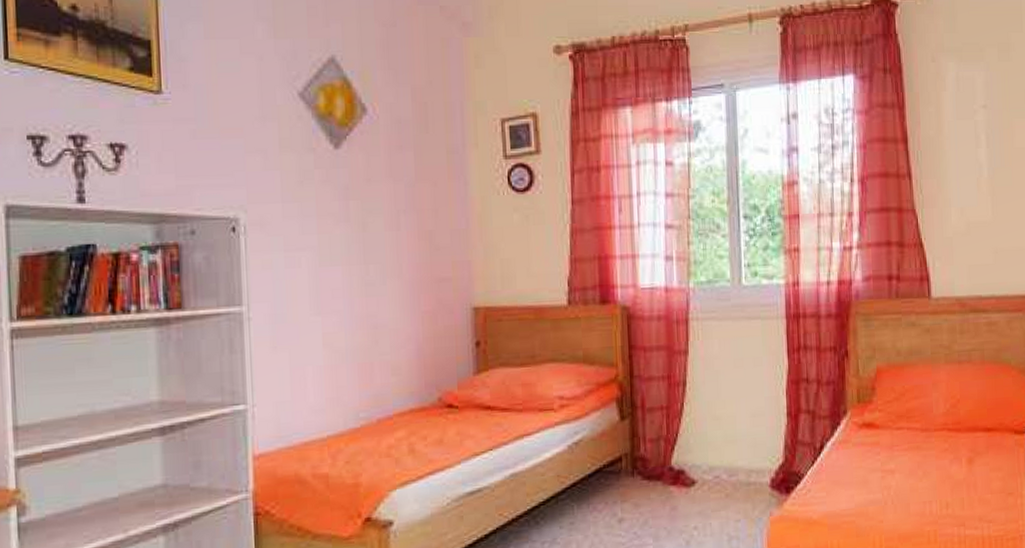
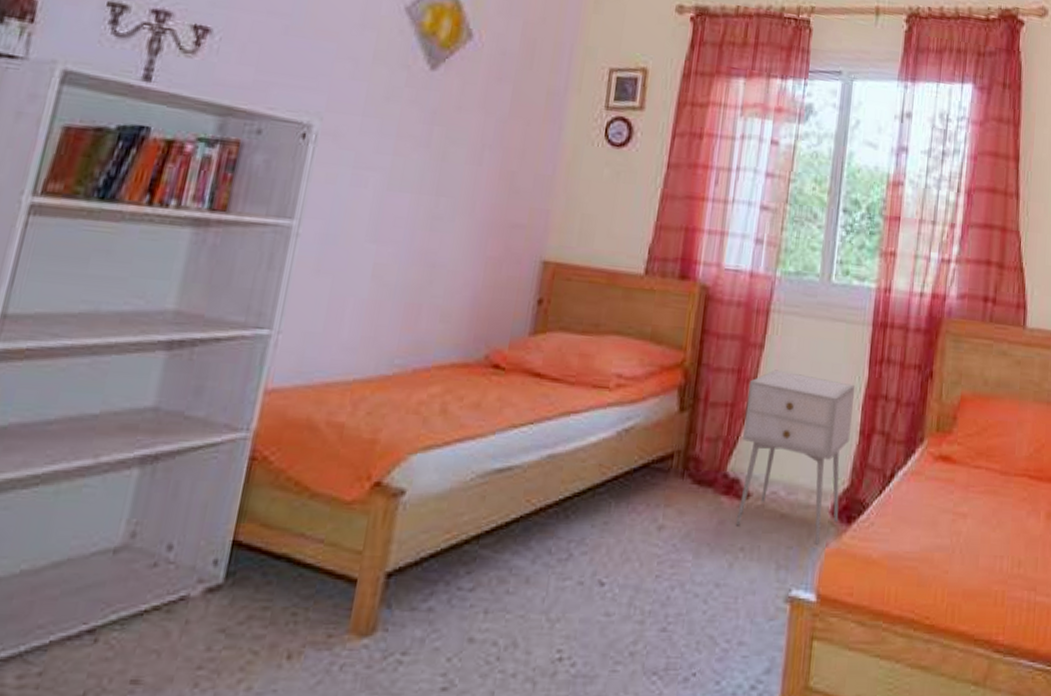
nightstand: none [679,371,779,516] -> present [736,369,856,546]

